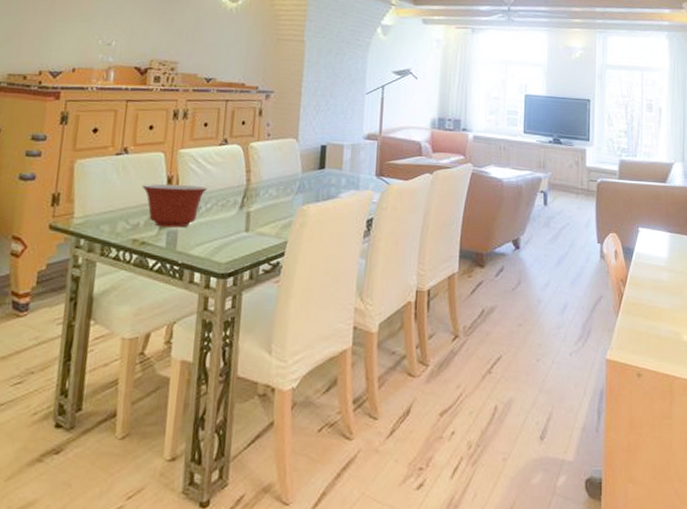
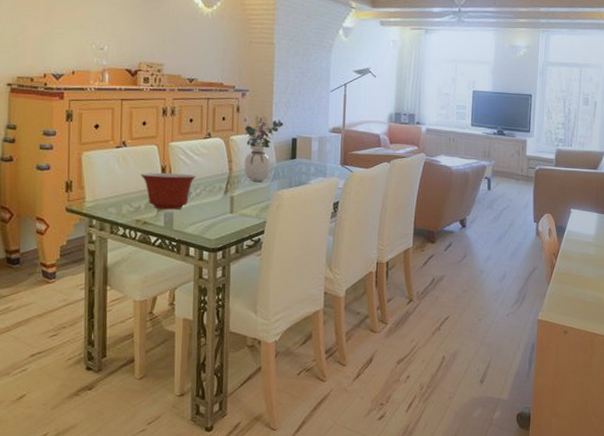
bouquet: none [264,114,312,195] -> present [244,110,284,182]

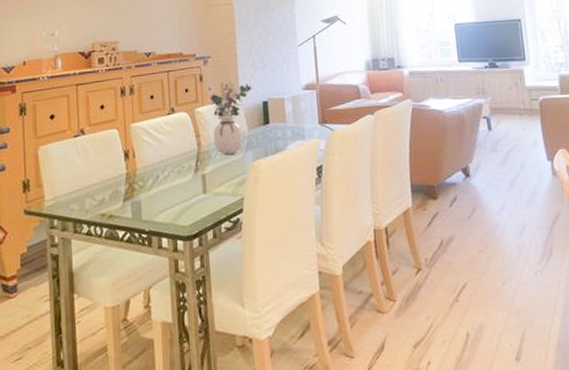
mixing bowl: present [140,172,196,210] -> none [102,156,162,199]

